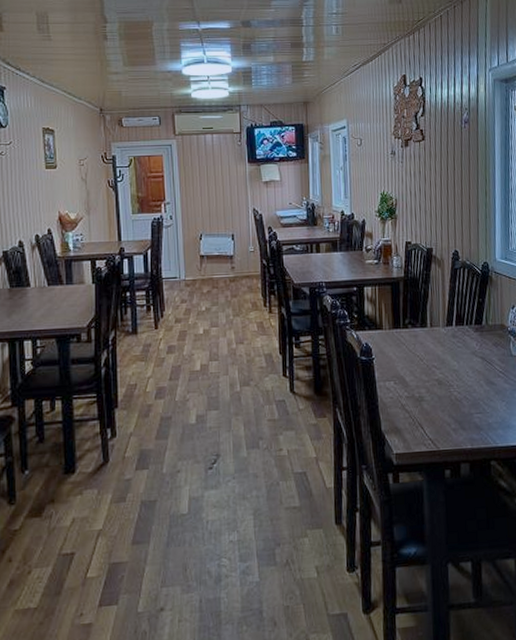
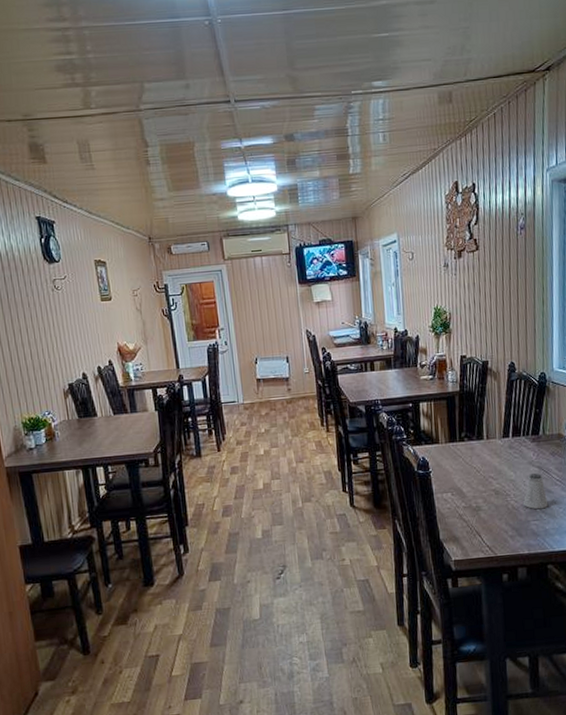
saltshaker: none [467,363,492,402] -> present [524,472,549,510]

